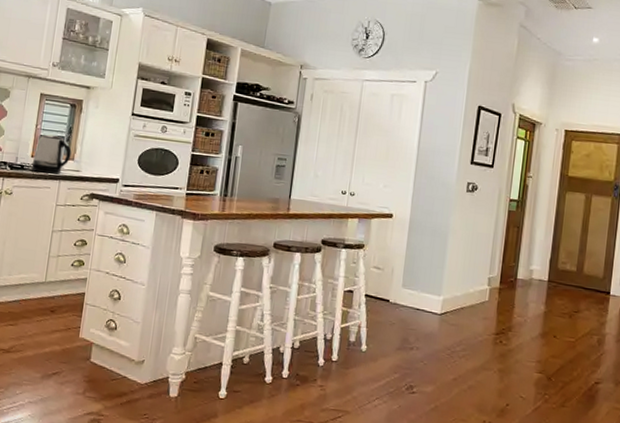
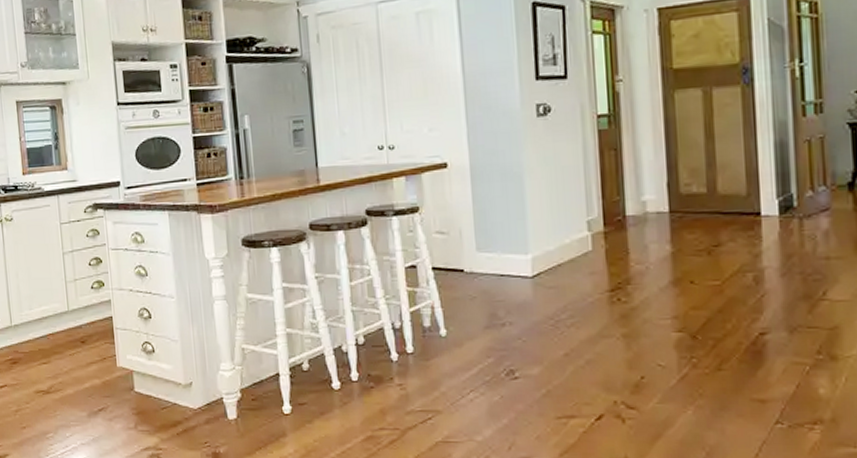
kettle: present [31,134,72,175] -> none [24,145,64,191]

